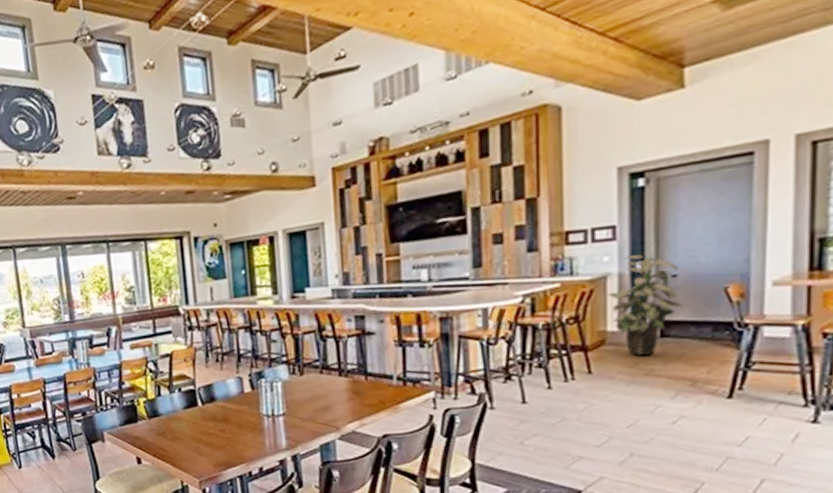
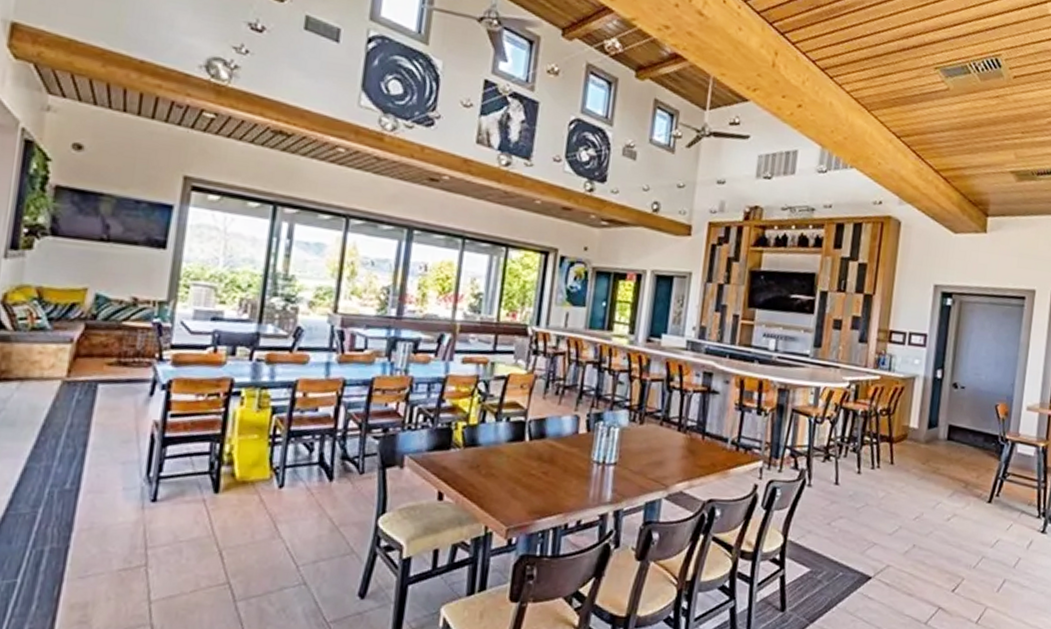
indoor plant: present [607,255,683,356] -> none [914,363,967,456]

